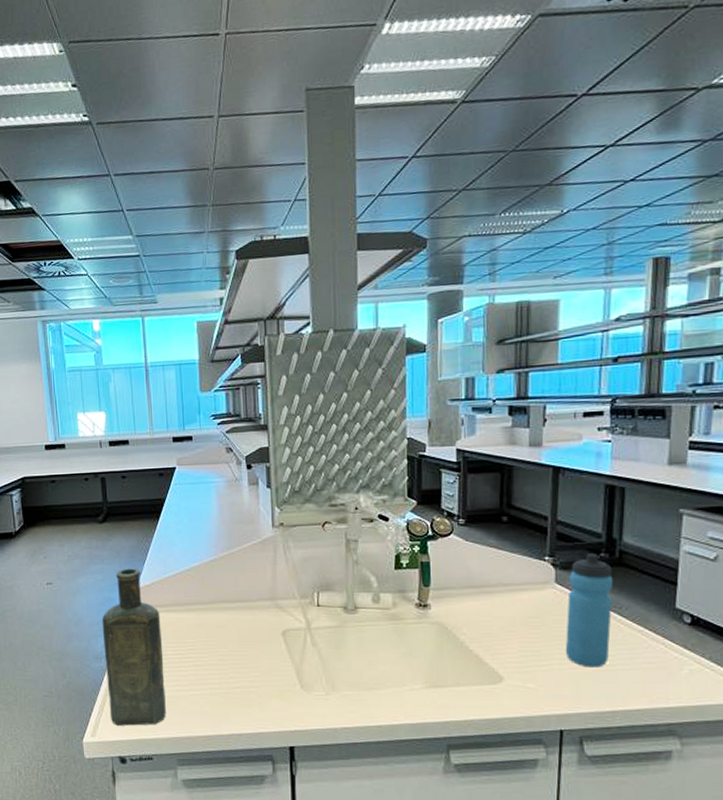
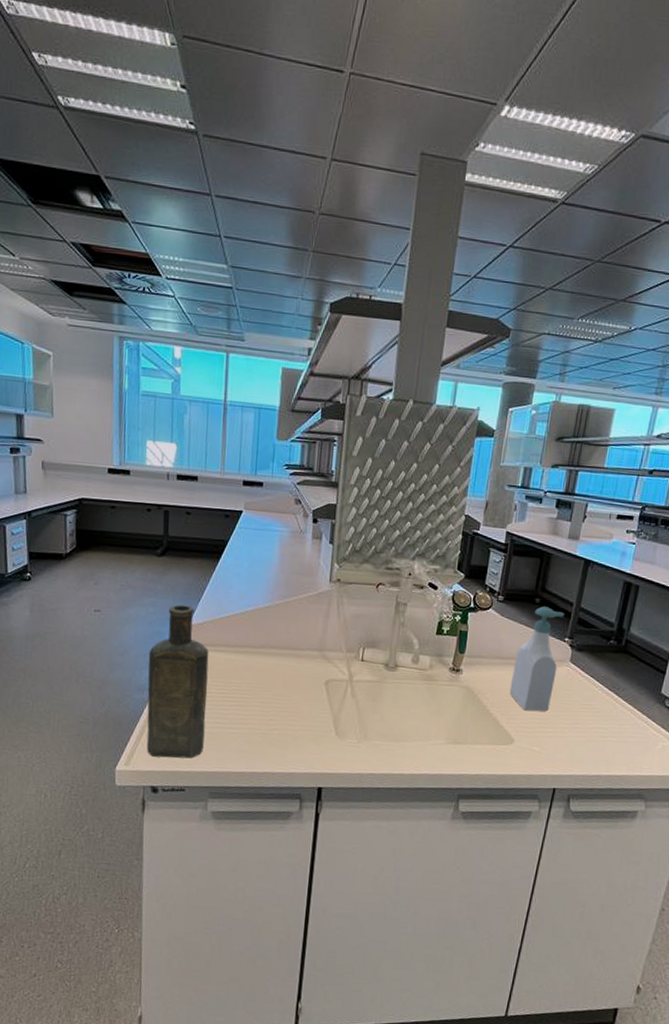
soap bottle: none [488,524,541,642] -> present [509,606,565,712]
water bottle: present [565,554,614,668] -> none [568,639,617,738]

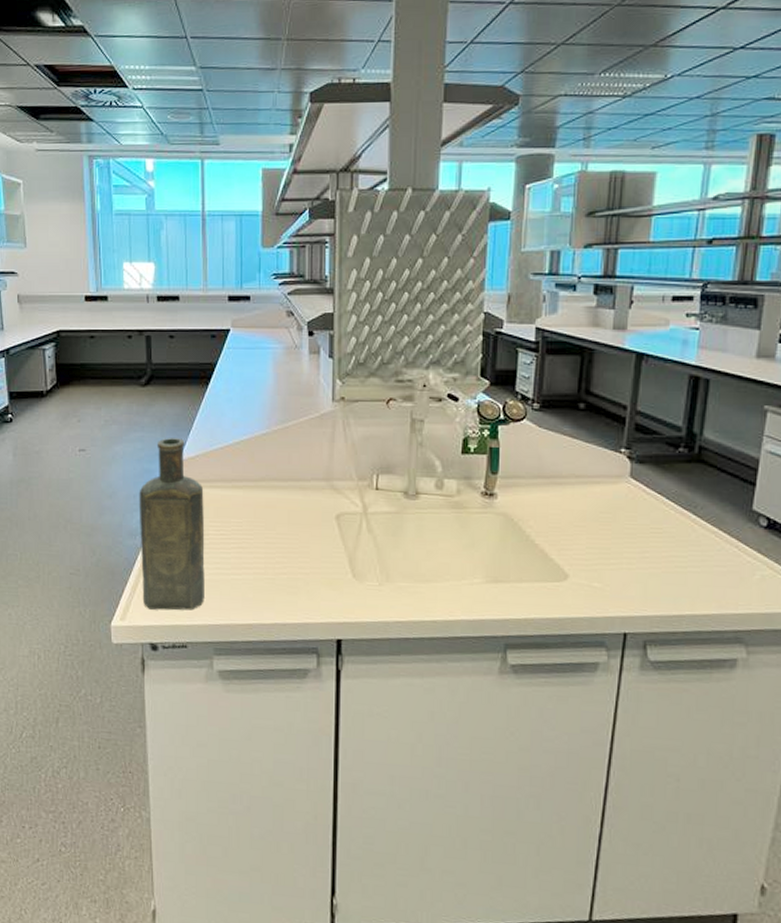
soap bottle: present [509,606,565,712] -> none [557,412,618,539]

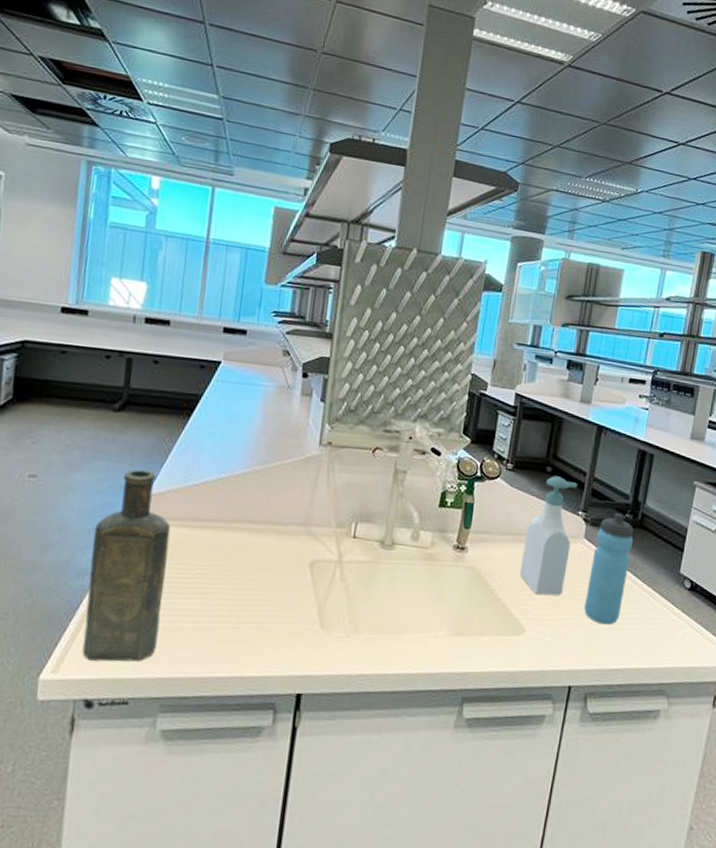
soap bottle: none [557,412,618,539] -> present [519,476,578,596]
water bottle: none [635,448,691,569] -> present [583,513,634,625]

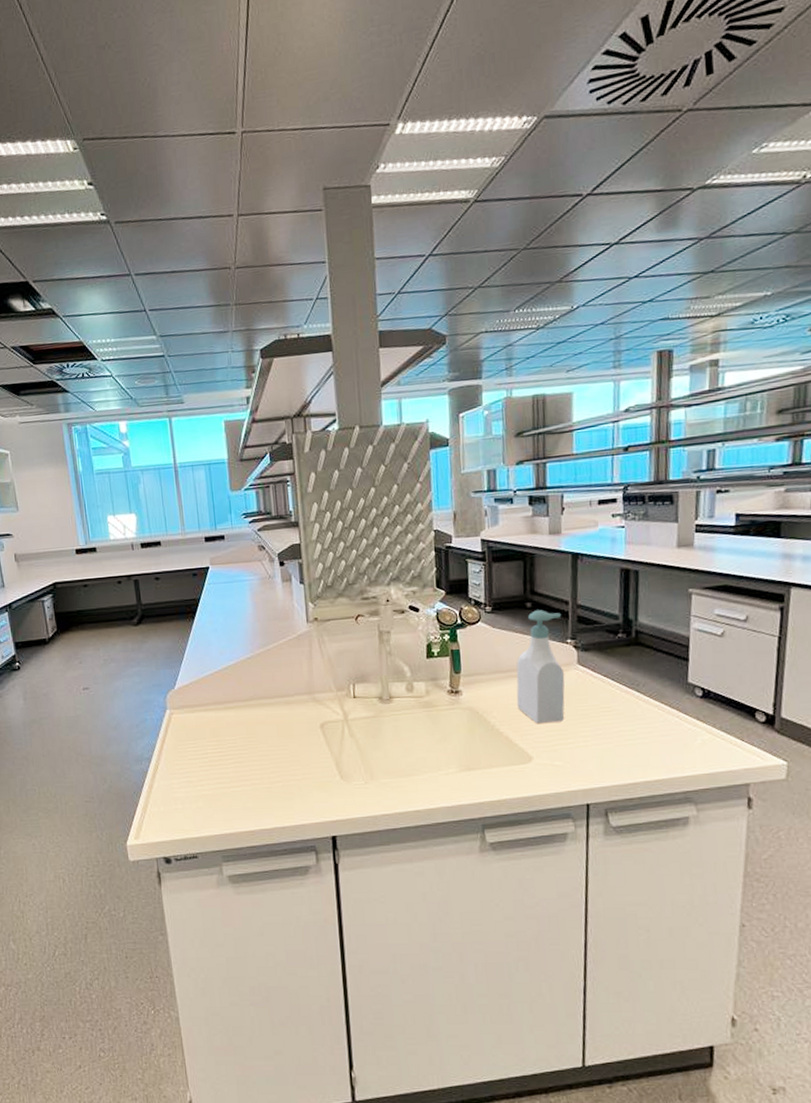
bottle: present [82,469,171,662] -> none [140,668,209,827]
water bottle: present [583,513,634,625] -> none [589,634,631,743]

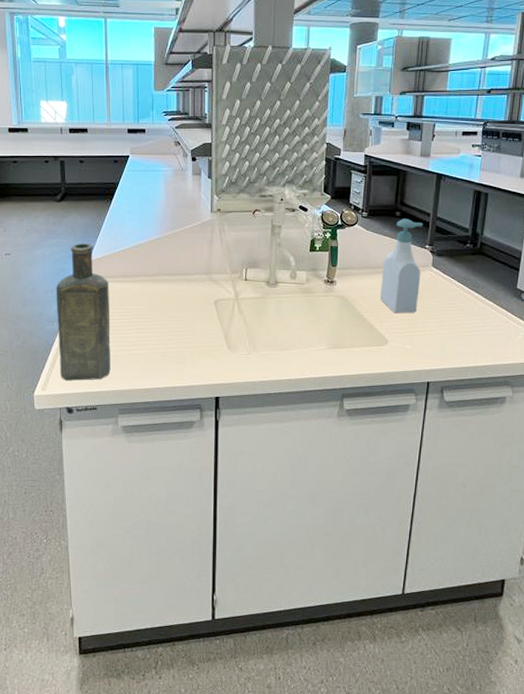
bottle: none [140,668,209,827] -> present [56,242,110,381]

